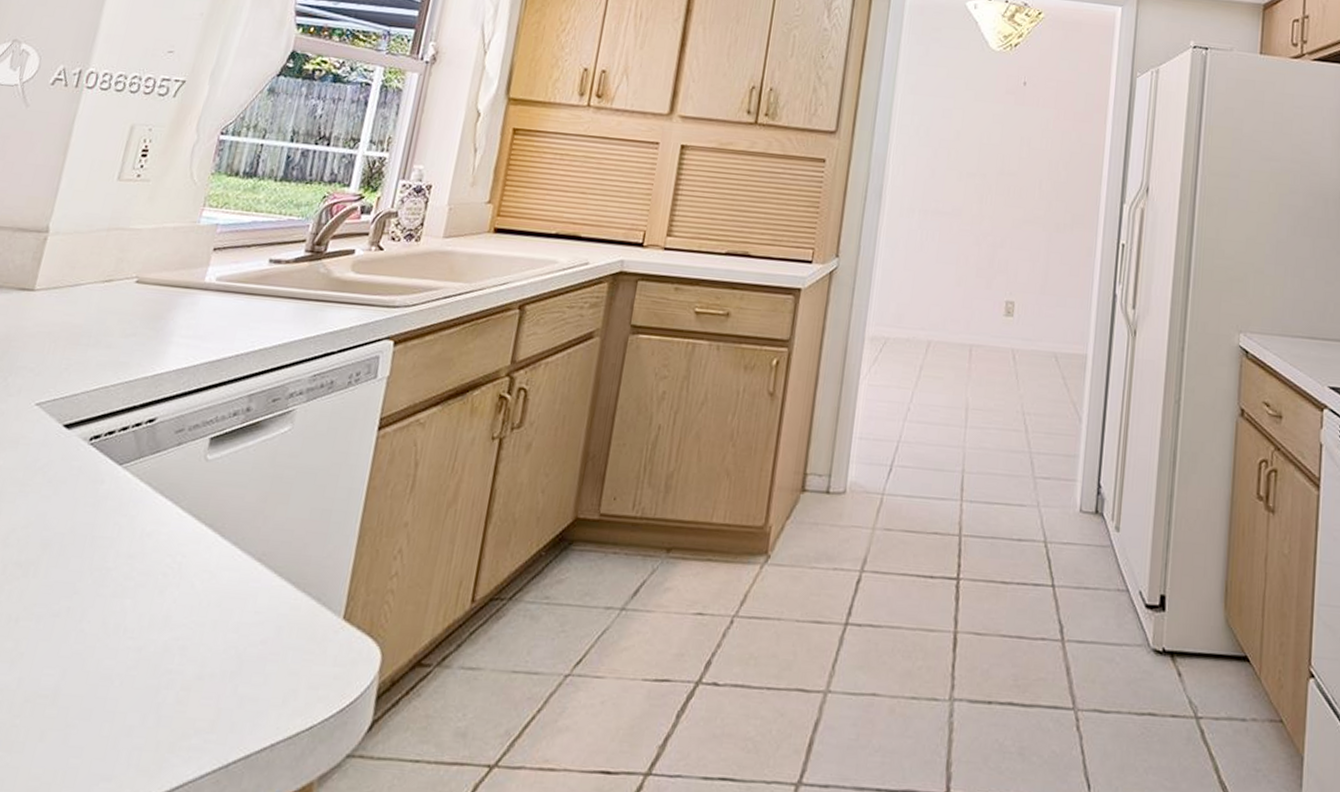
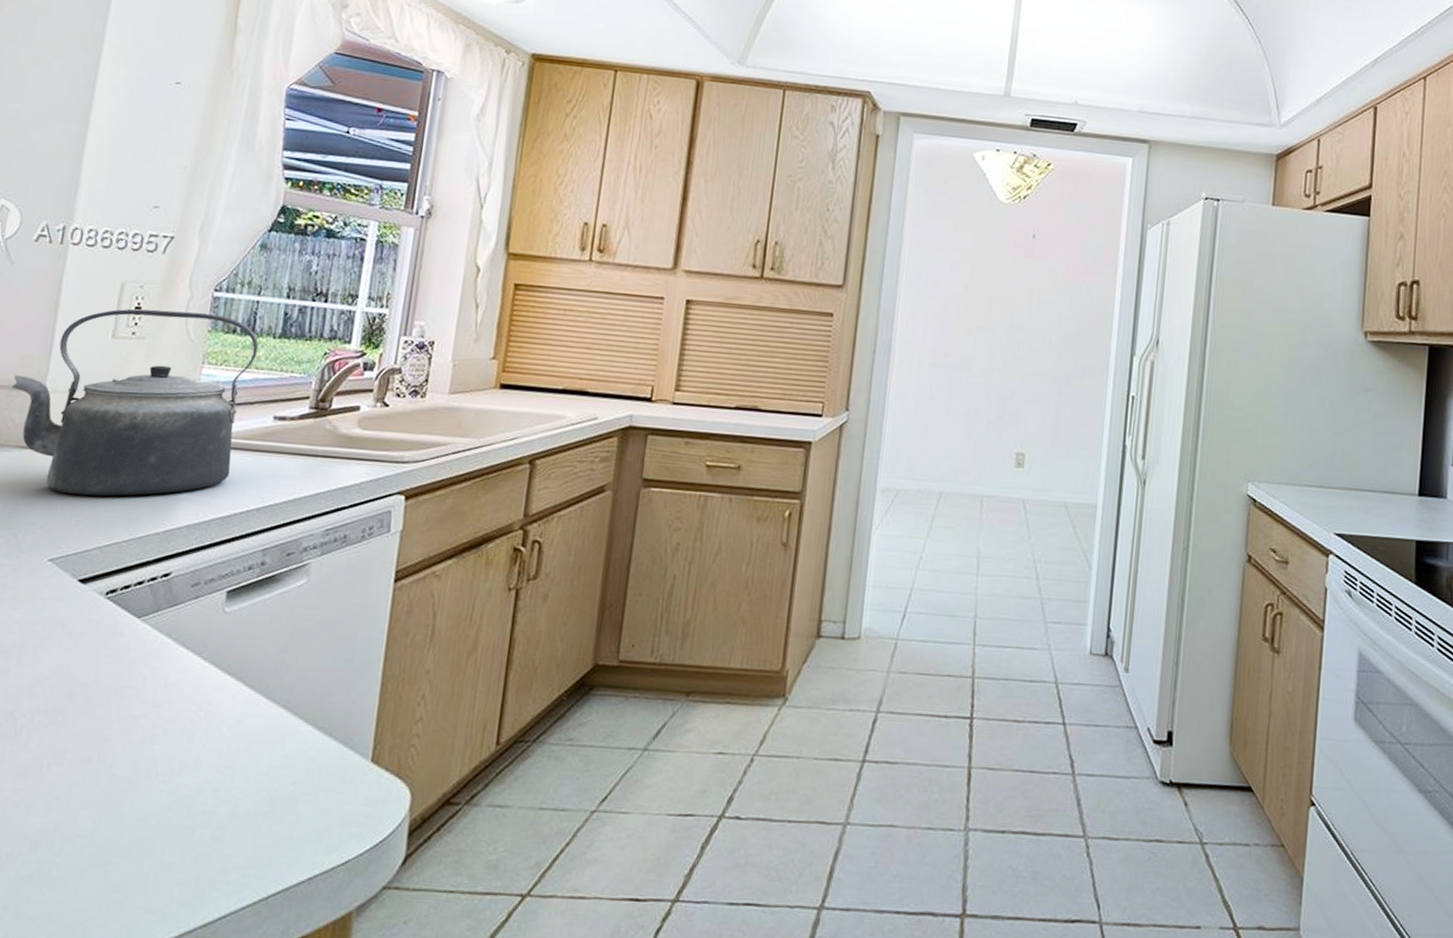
kettle: none [15,151,260,340] -> present [11,309,259,496]

